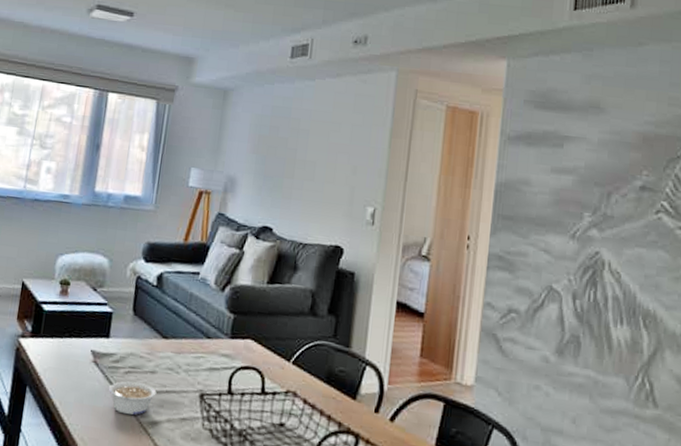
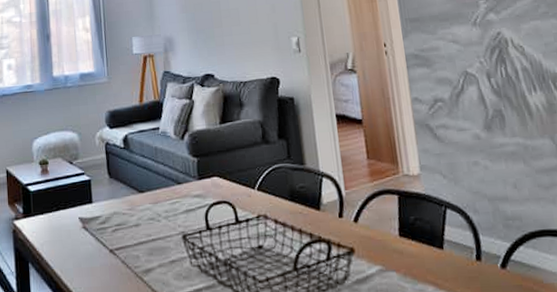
legume: present [108,381,157,416] -> none [101,237,144,269]

